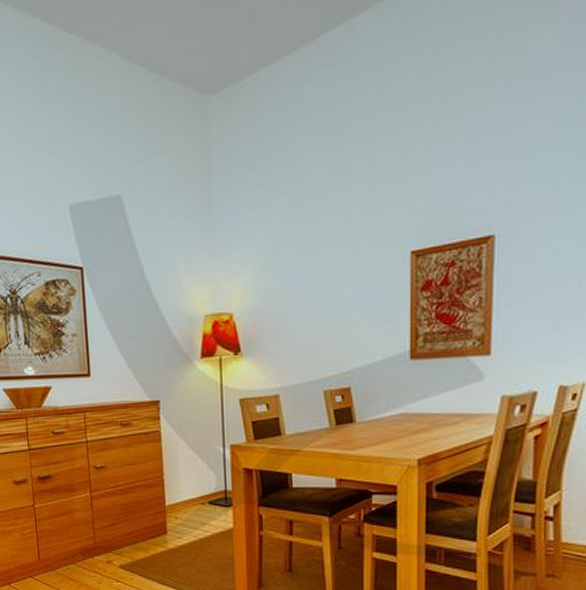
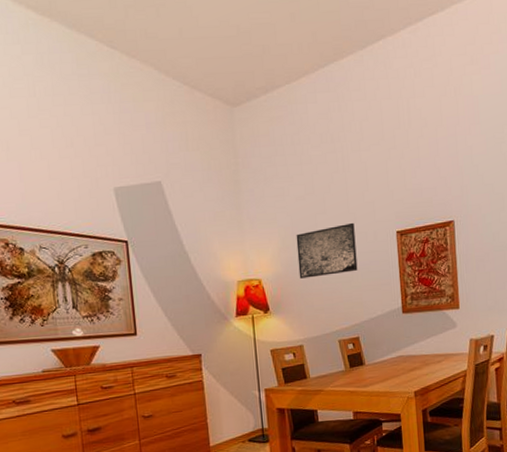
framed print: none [278,240,355,313] -> present [296,222,358,279]

